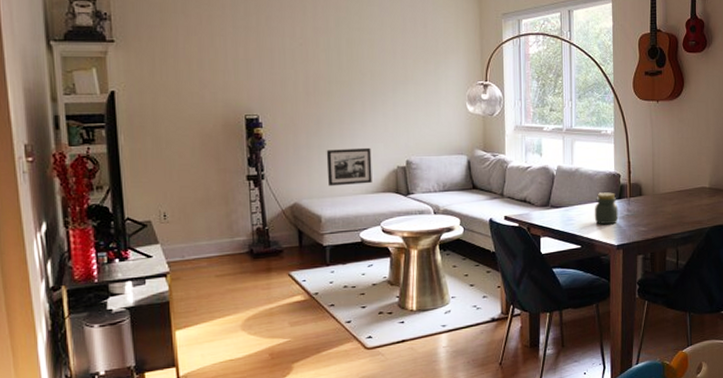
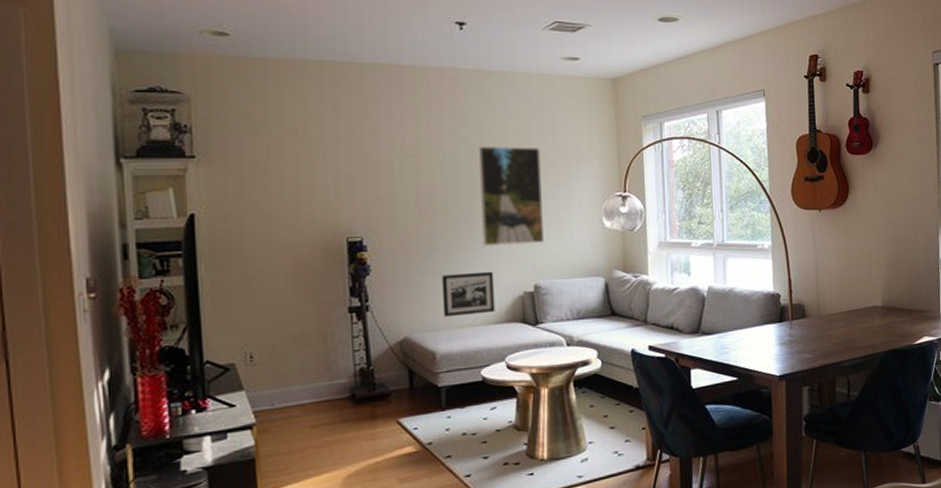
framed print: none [358,37,415,126] -> present [478,145,544,247]
jar: present [594,192,619,225] -> none [751,315,780,353]

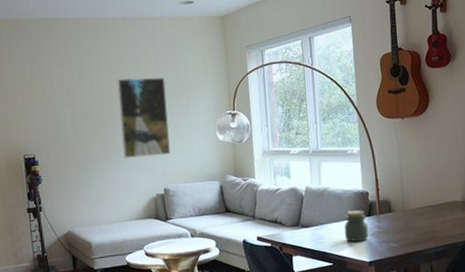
picture frame: present [441,271,495,318] -> none [93,178,135,215]
jar: none [751,315,780,353] -> present [344,210,369,243]

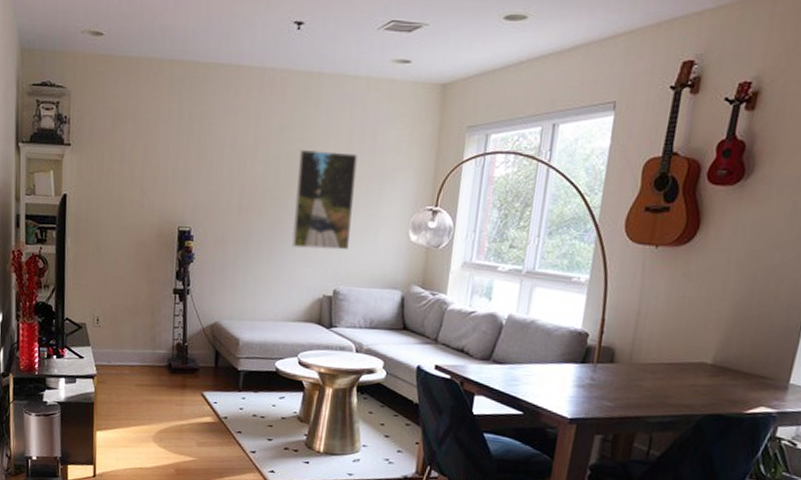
jar: present [344,210,369,243] -> none [545,352,580,393]

